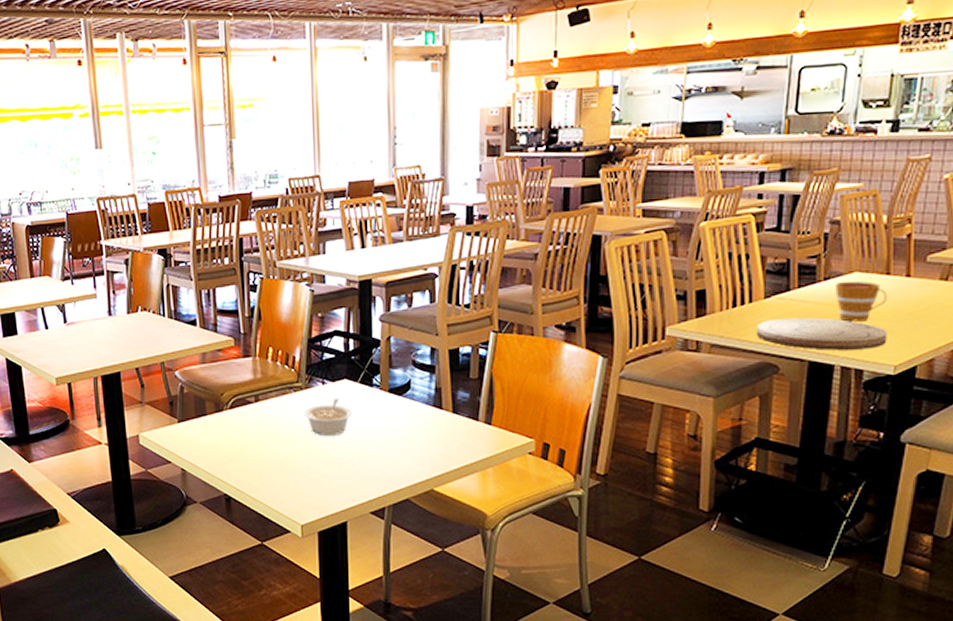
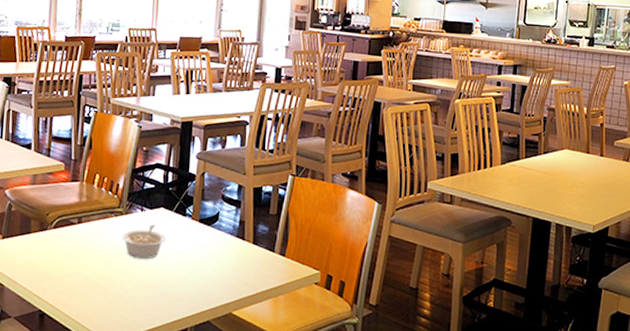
cutting board: present [756,317,887,350] -> none [495,181,588,211]
cup: present [835,280,888,322] -> none [552,155,588,189]

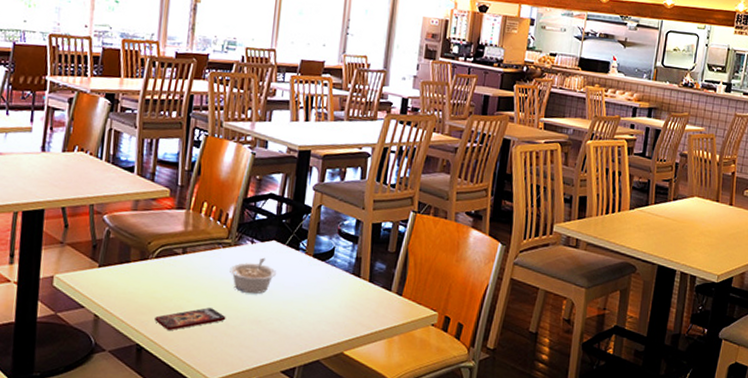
smartphone: none [55,274,121,296] -> present [155,307,226,330]

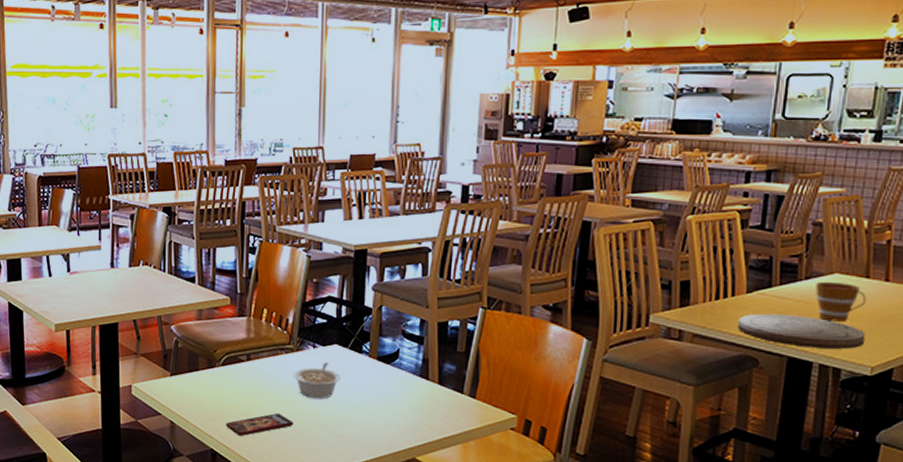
cutting board: none [621,227,714,260] -> present [737,313,865,349]
cup: none [680,203,716,237] -> present [816,281,867,322]

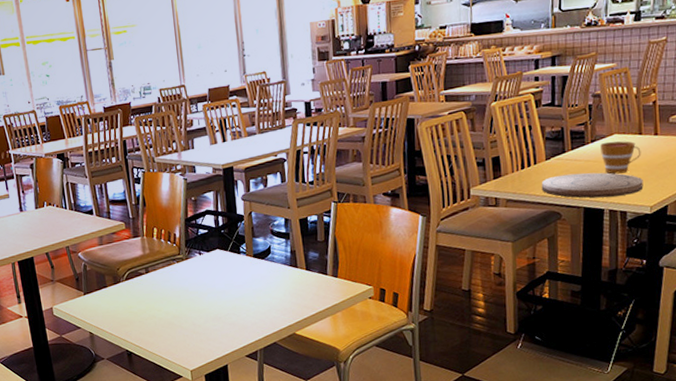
smartphone: present [226,413,294,436] -> none [136,313,192,336]
legume: present [293,362,340,399] -> none [185,265,225,297]

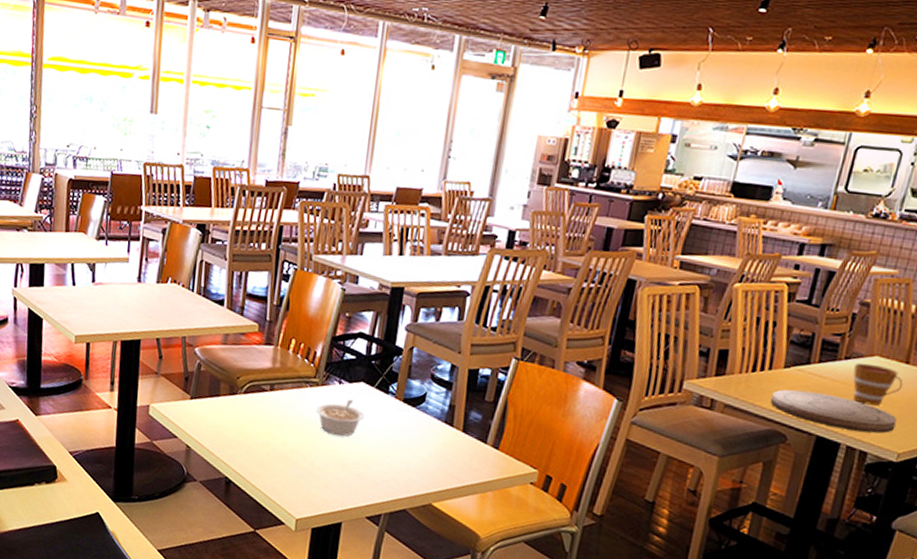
legume: none [185,265,225,297] -> present [315,399,364,436]

